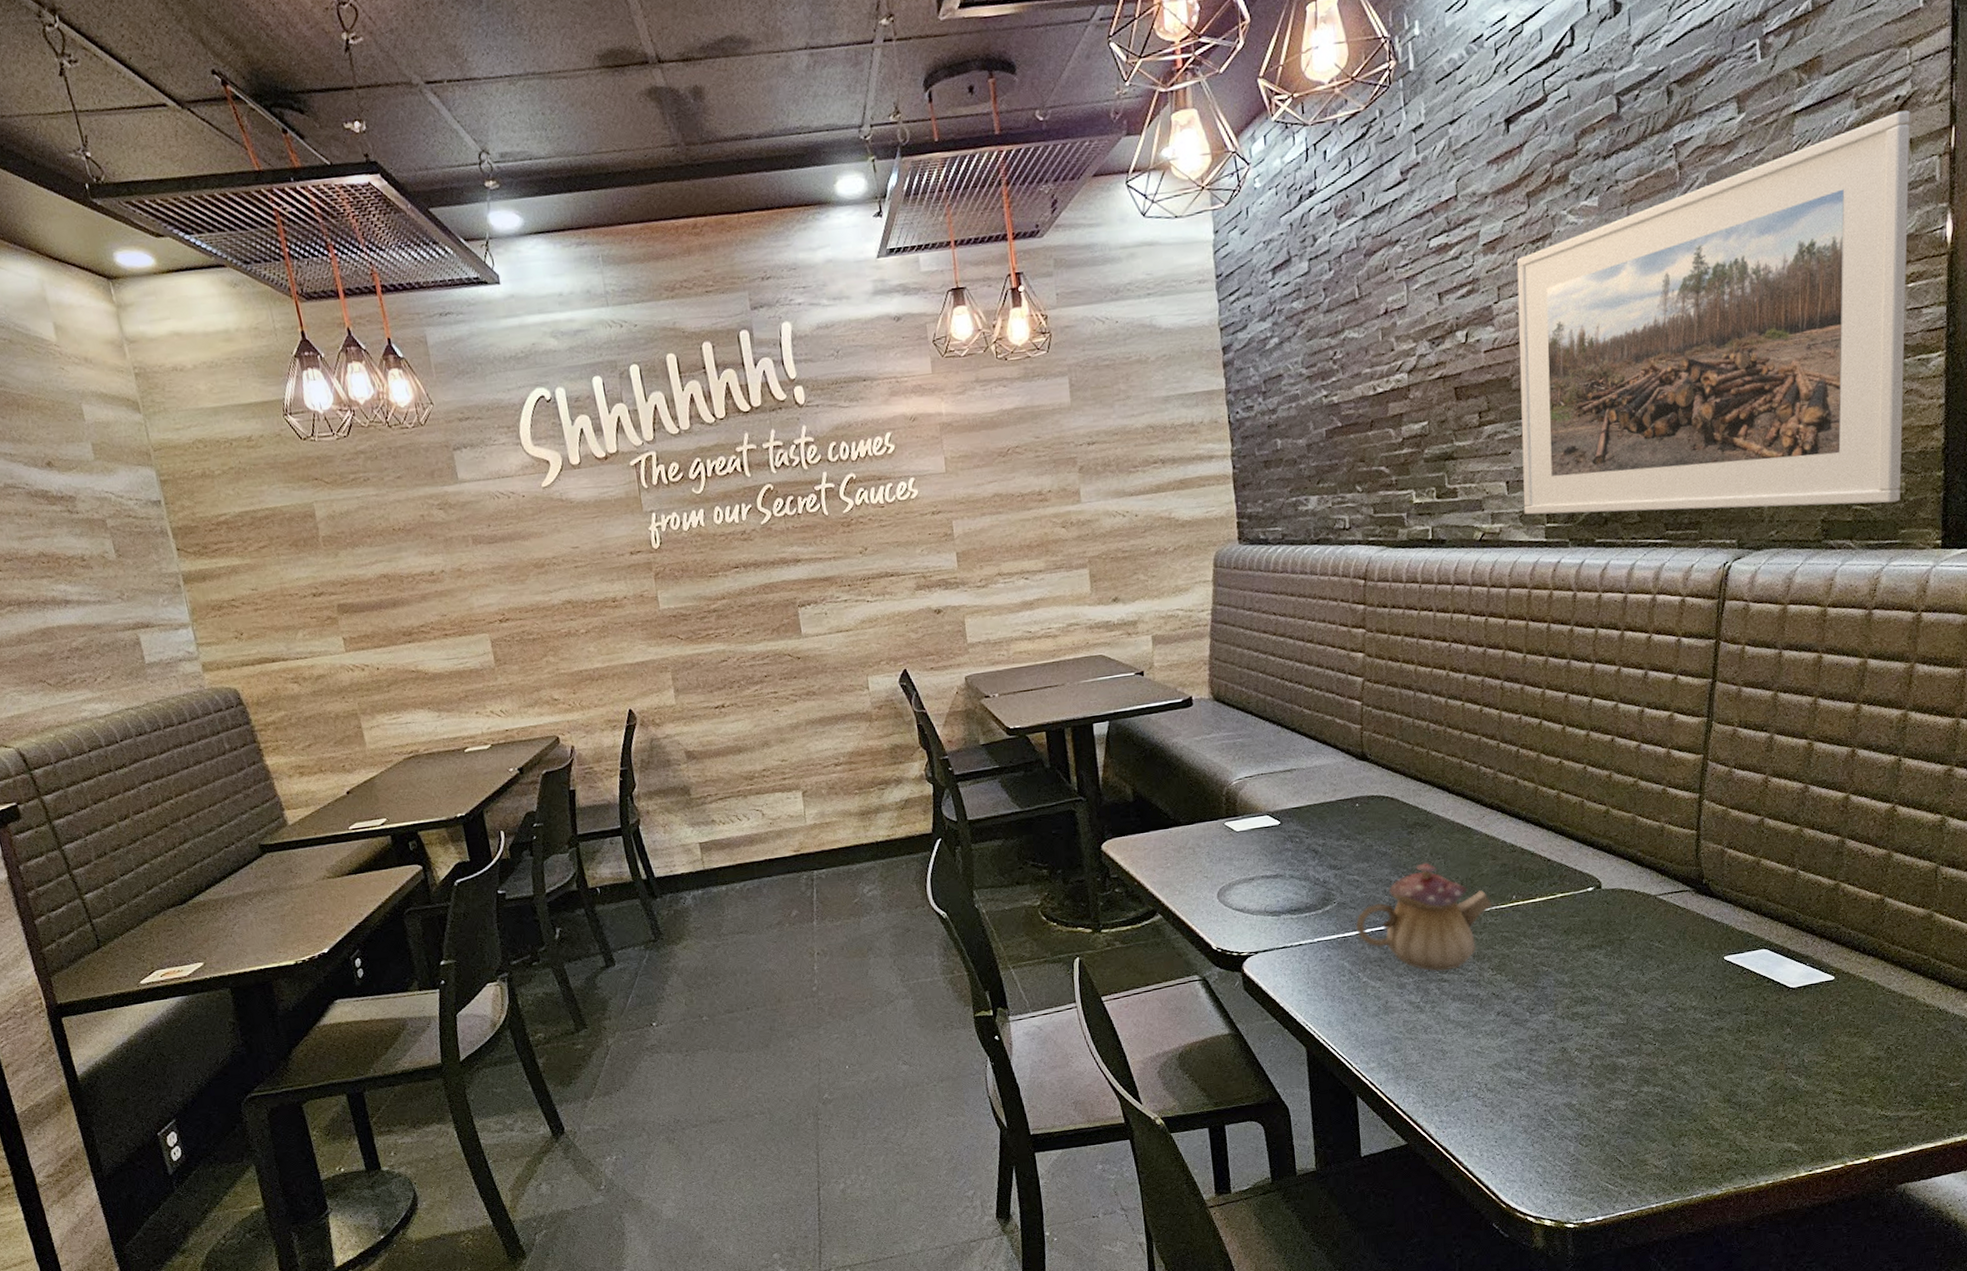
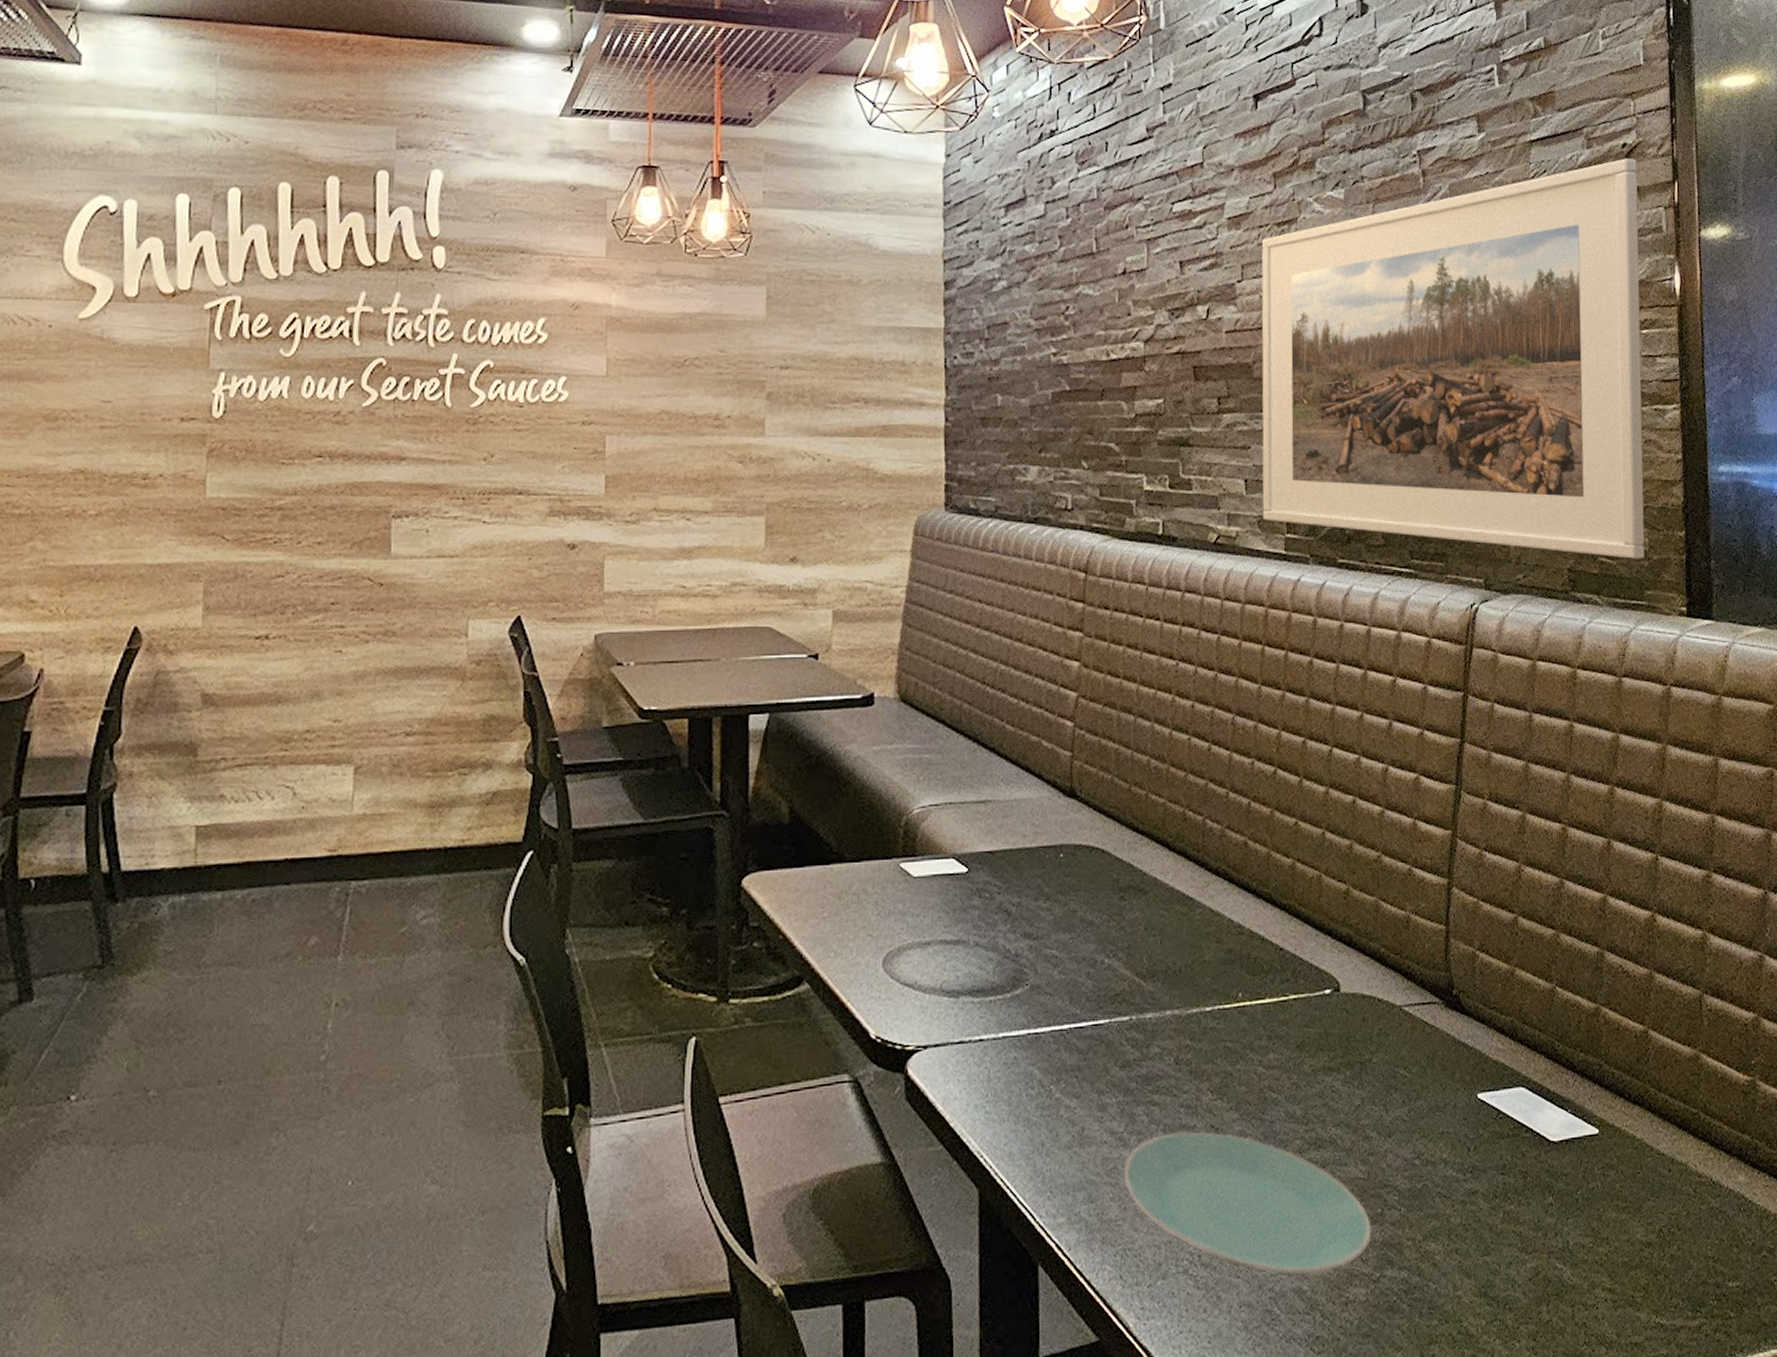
teapot: present [1355,862,1493,971] -> none [1050,939,1215,1090]
plate: none [1421,997,1631,1094] -> present [1123,1131,1372,1276]

